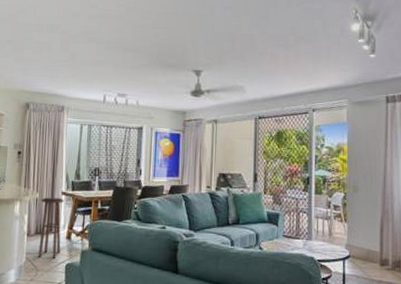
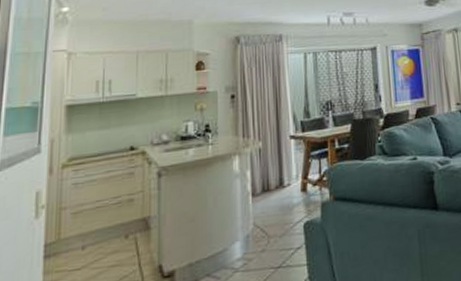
stool: present [38,197,64,258] -> none [265,143,296,221]

